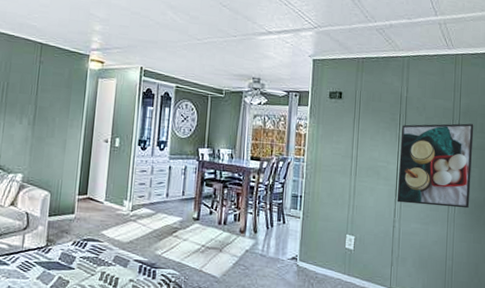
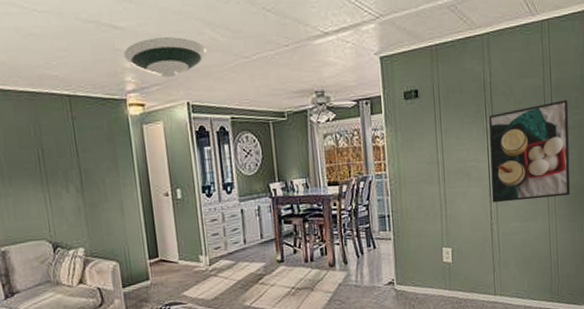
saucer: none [95,10,167,45] -> present [124,37,207,78]

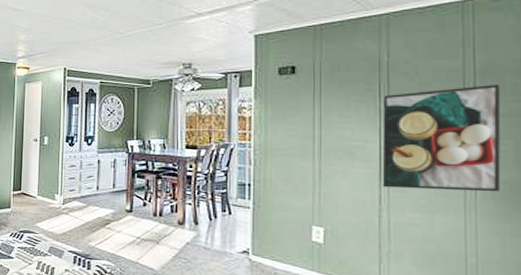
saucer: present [124,37,207,78] -> none [20,17,87,48]

